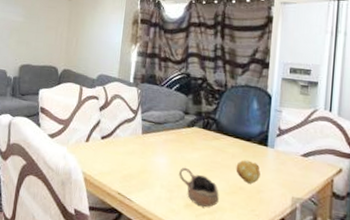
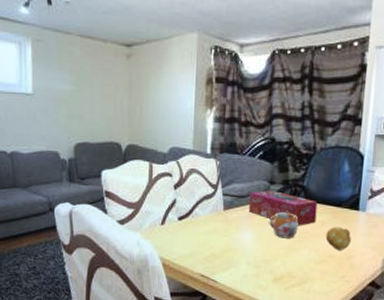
tissue box: none [164,119,228,156] -> present [248,190,318,226]
cup: present [179,167,219,207] -> none [266,240,309,279]
mug: none [182,140,210,167] -> present [269,212,299,239]

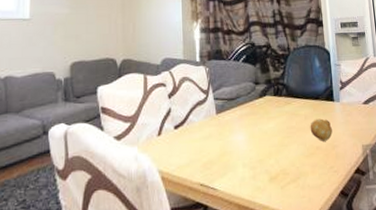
tissue box: present [248,190,318,226] -> none [238,91,300,122]
mug: present [269,212,299,239] -> none [258,110,285,136]

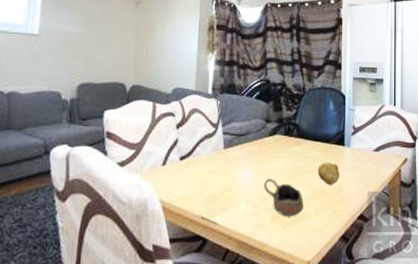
cup: none [259,139,300,176] -> present [264,178,304,216]

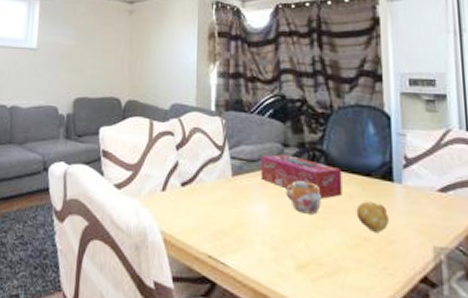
tissue box: none [247,129,309,163] -> present [260,154,342,199]
cup: present [264,178,304,216] -> none [284,215,339,268]
mug: none [266,149,293,175] -> present [286,180,321,214]

